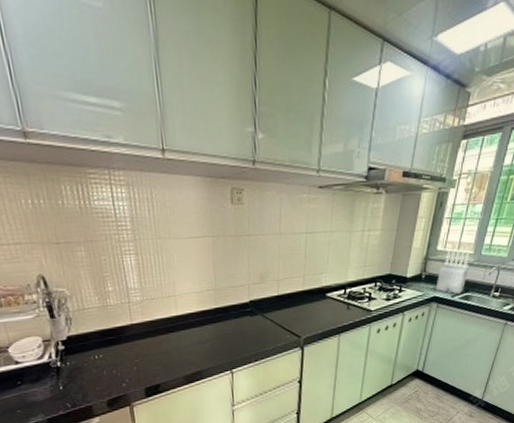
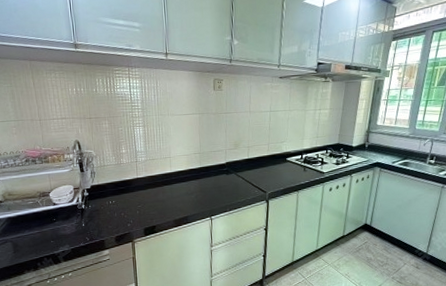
knife block: present [436,249,470,295] -> none [378,124,406,161]

